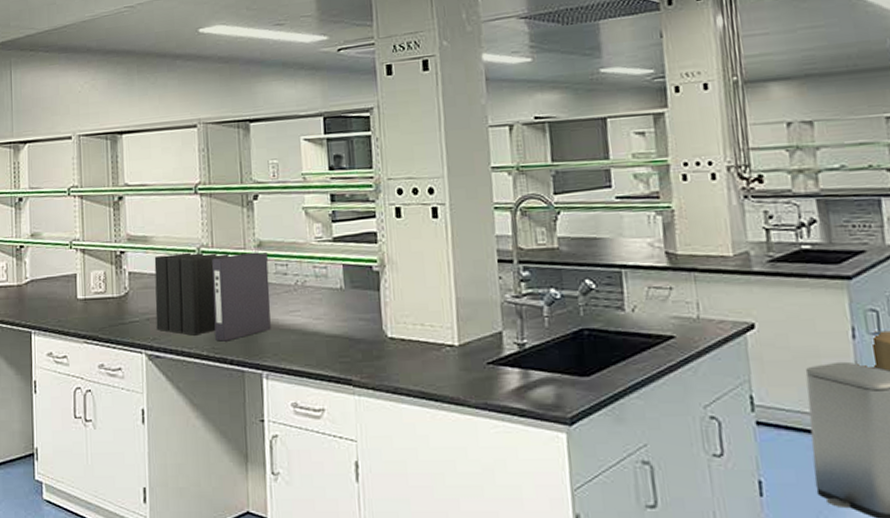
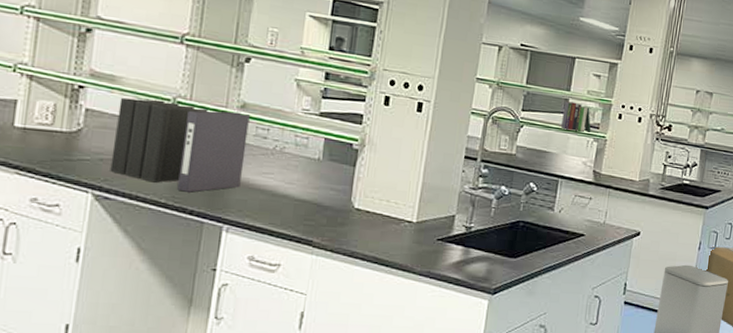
books: none [605,171,650,207] -> present [561,101,591,134]

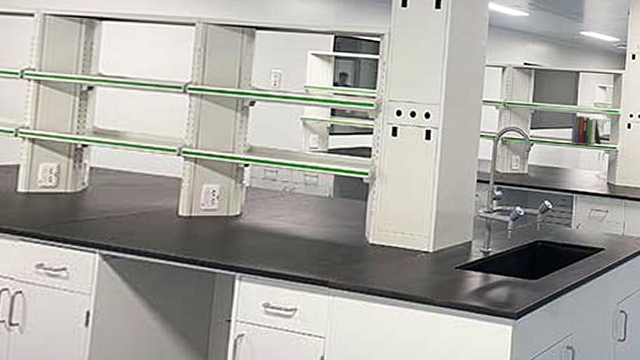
books: present [110,97,208,183] -> none [117,151,215,236]
binder: present [177,110,250,193] -> none [187,156,257,243]

